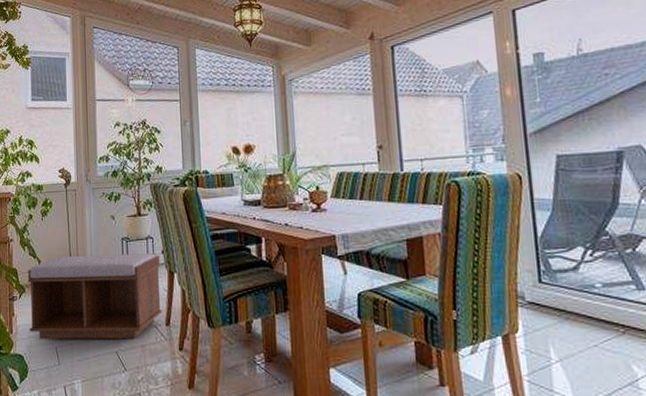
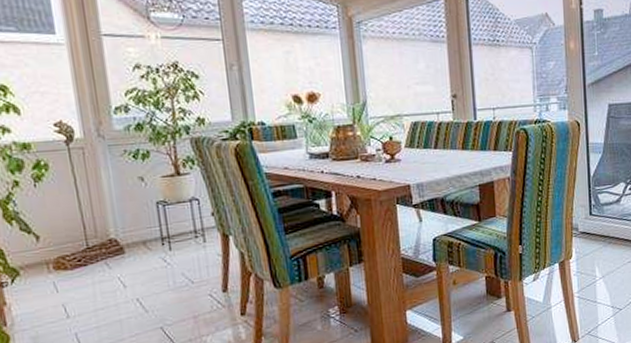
bench: present [27,253,162,339] -> none [19,216,217,327]

